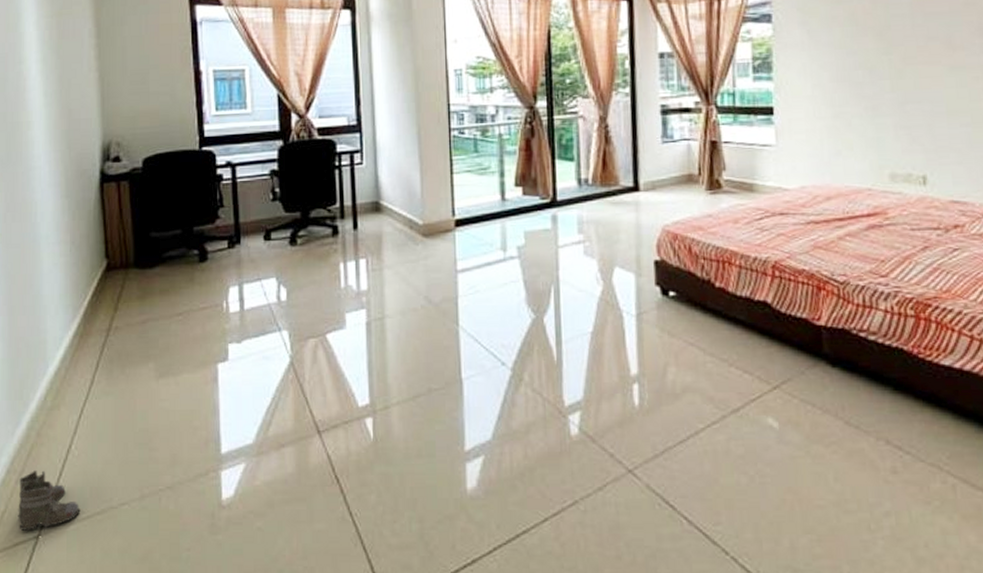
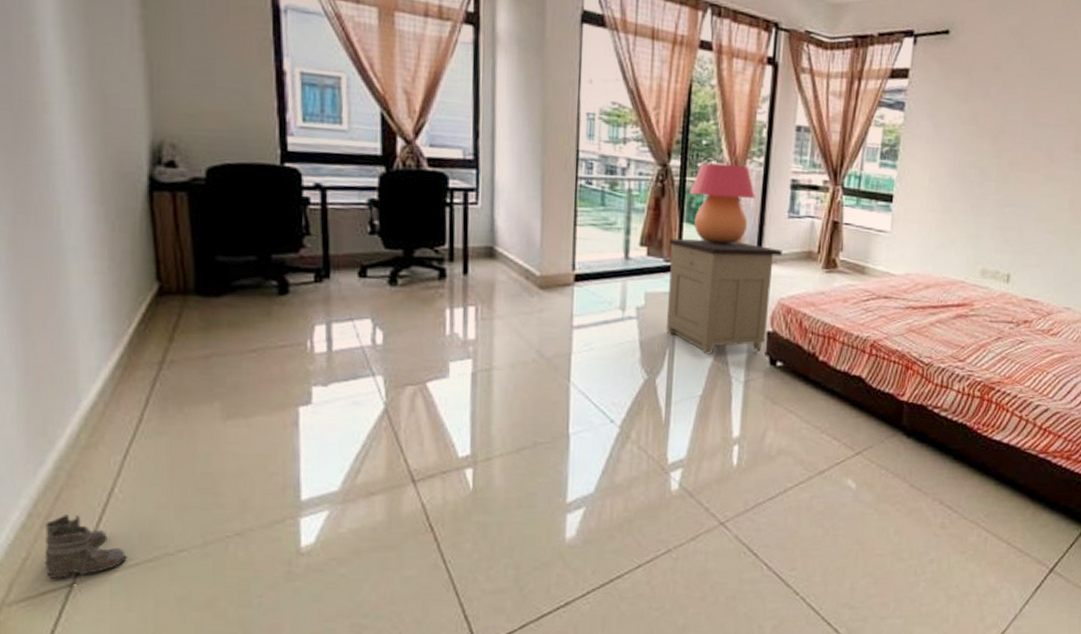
nightstand: none [543,172,660,289] -> present [667,238,782,355]
table lamp: none [559,97,626,177] -> present [690,163,757,245]

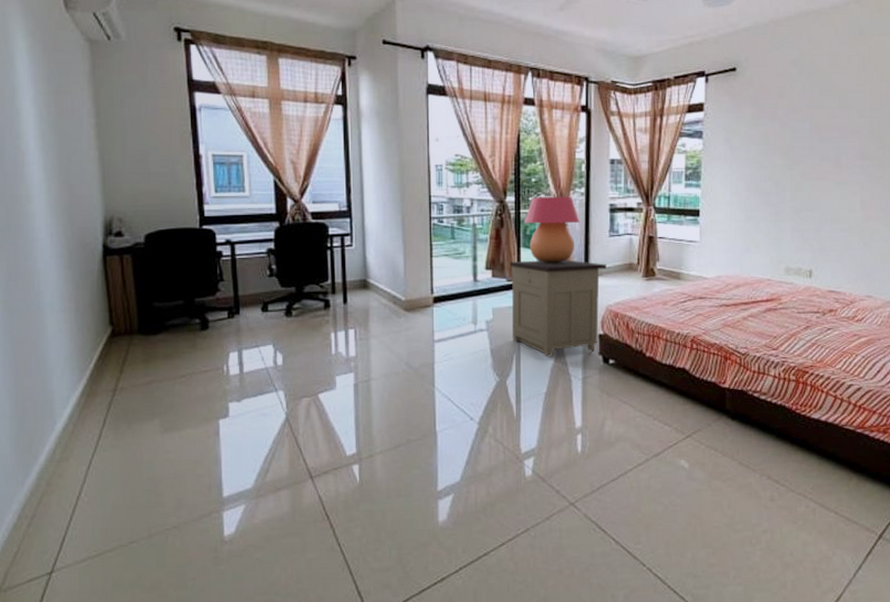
boots: present [44,514,127,584] -> none [30,515,92,572]

